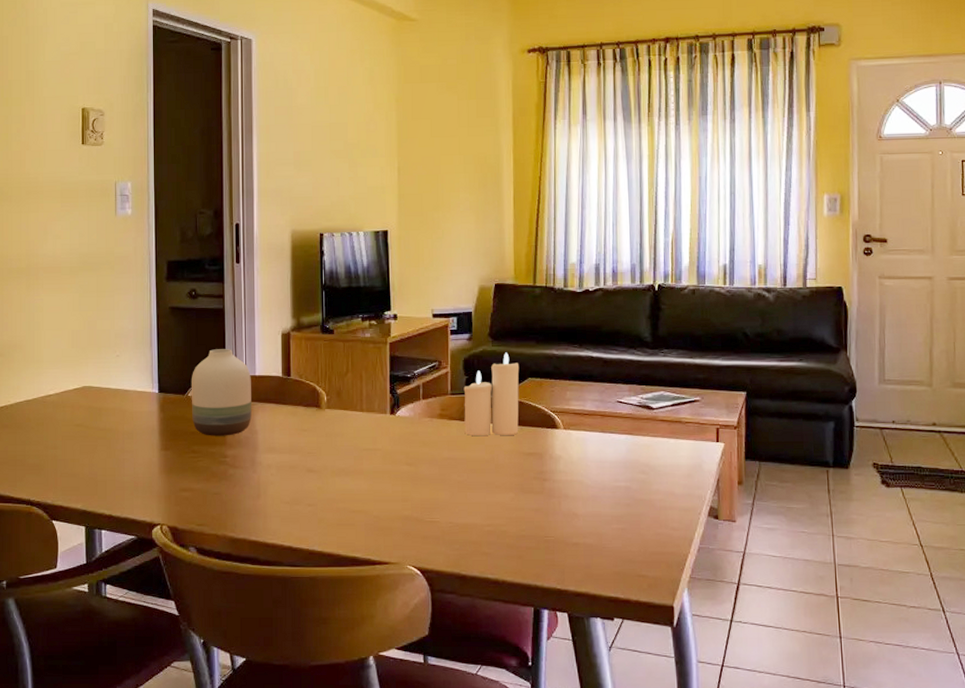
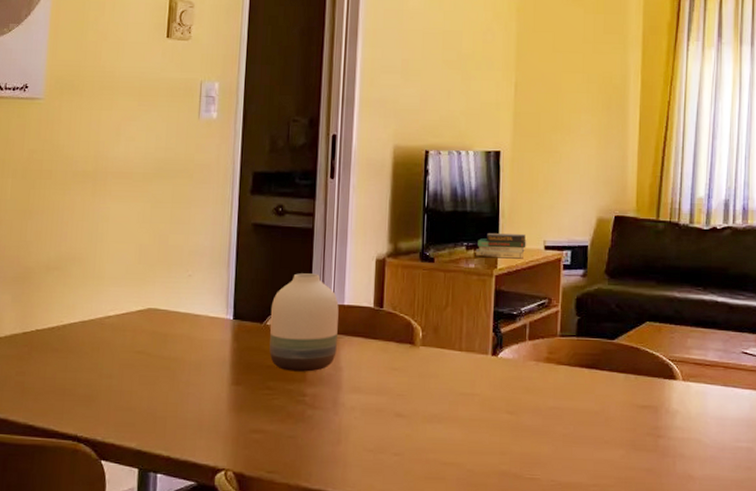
books: none [371,304,417,328] -> present [476,233,528,259]
candle: present [463,352,520,437] -> none [573,292,637,385]

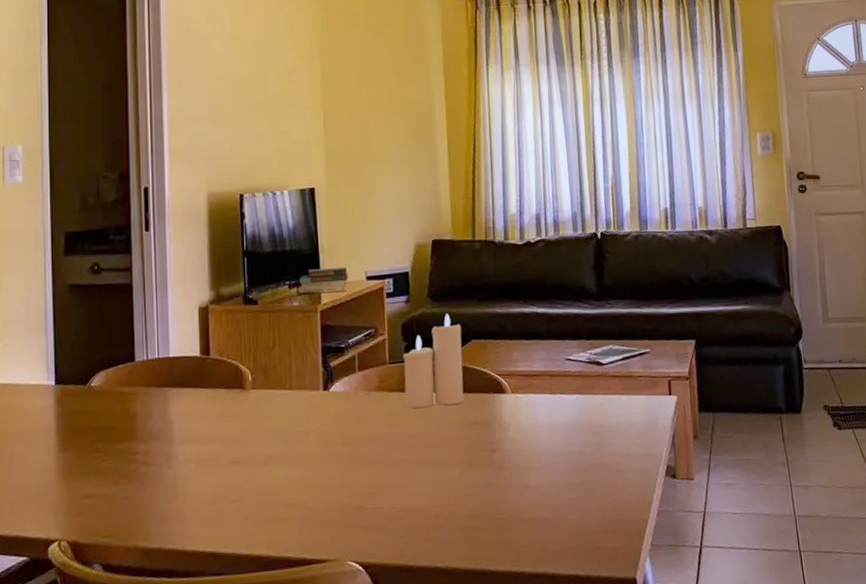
vase: present [269,273,339,372] -> none [94,328,166,431]
candle: none [573,292,637,385] -> present [403,313,464,409]

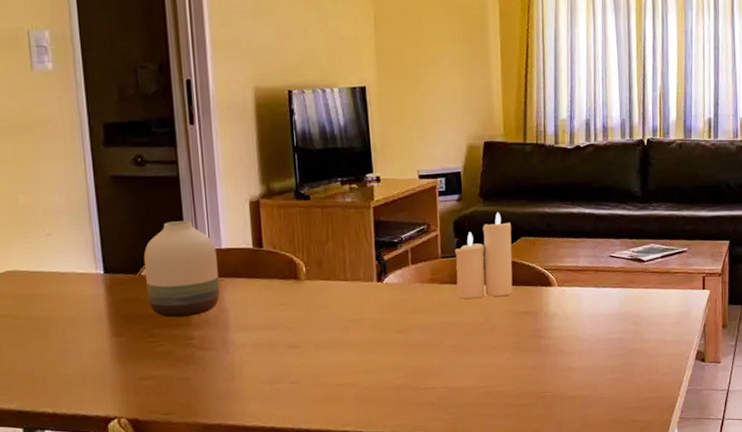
vase: none [94,328,166,431] -> present [143,221,220,318]
books: present [299,266,350,295] -> none [351,165,402,192]

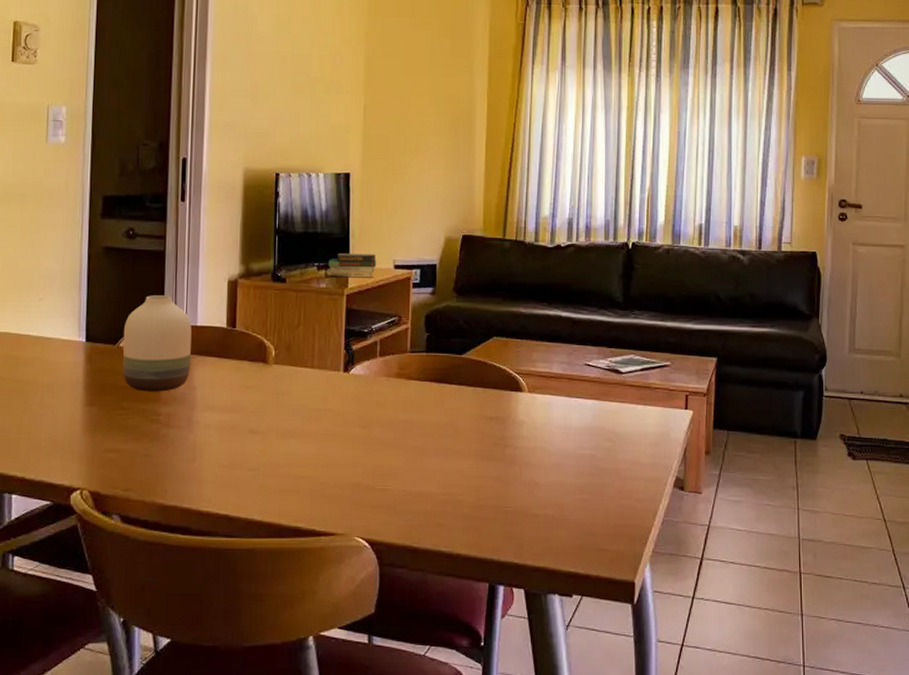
books: none [351,165,402,192] -> present [327,253,378,278]
candle: present [454,212,513,299] -> none [423,309,485,398]

